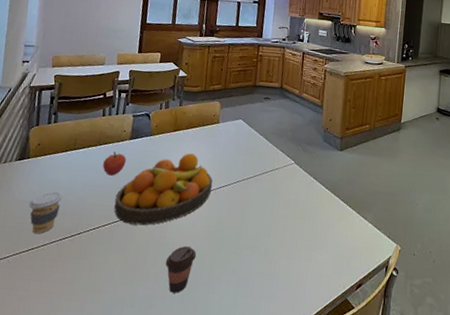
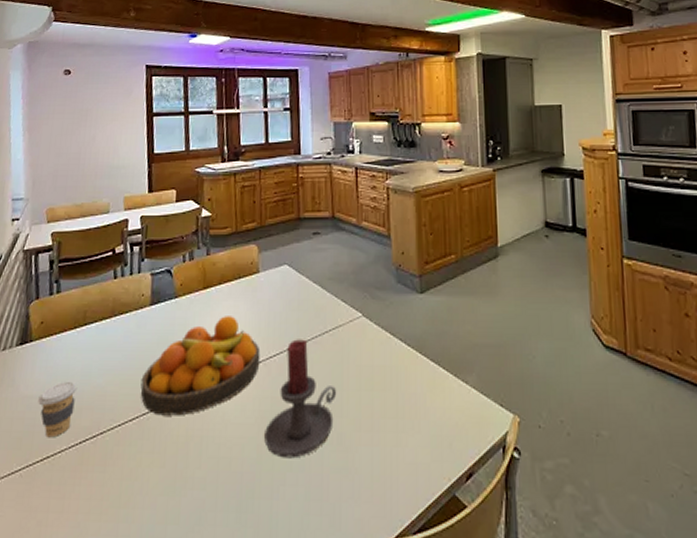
apple: present [103,151,127,176] -> none [121,323,149,355]
coffee cup: present [165,245,197,293] -> none [212,438,251,503]
candle holder: none [208,176,268,264] -> present [264,339,337,459]

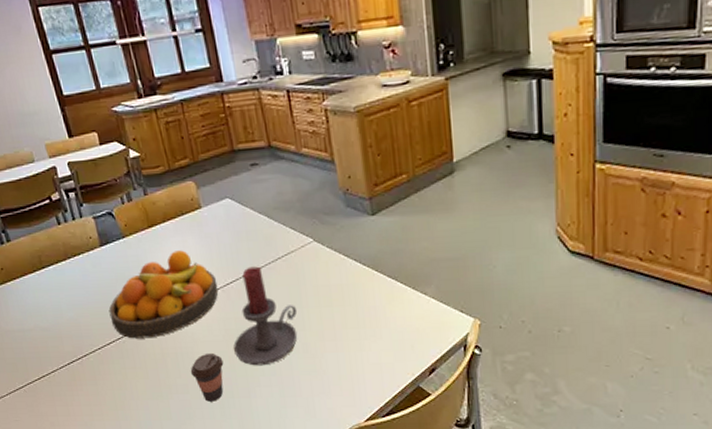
coffee cup: present [38,381,78,438] -> none [20,316,56,362]
coffee cup: none [212,438,251,503] -> present [190,352,224,402]

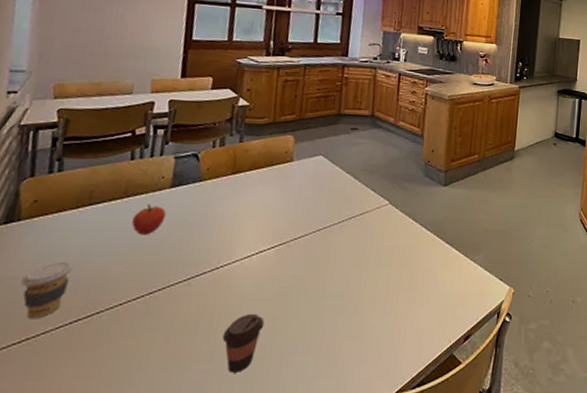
coffee cup: none [20,316,56,362] -> present [21,261,74,319]
apple: none [80,263,107,291] -> present [132,204,167,235]
fruit bowl: present [109,250,219,339] -> none [149,200,286,294]
candle holder: present [233,266,298,366] -> none [279,223,357,330]

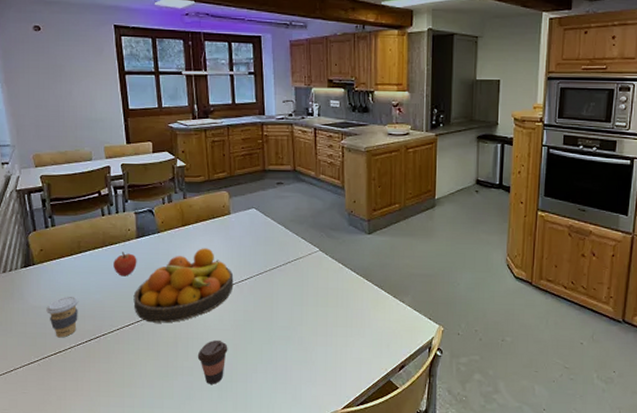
fruit bowl: none [149,200,286,294] -> present [133,248,234,323]

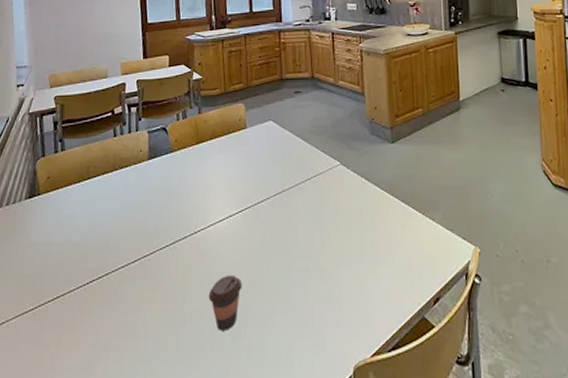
coffee cup: present [46,296,79,338] -> none [47,229,84,280]
apple: present [114,252,137,277] -> none [122,176,148,204]
fruit bowl: present [133,248,234,323] -> none [141,167,249,257]

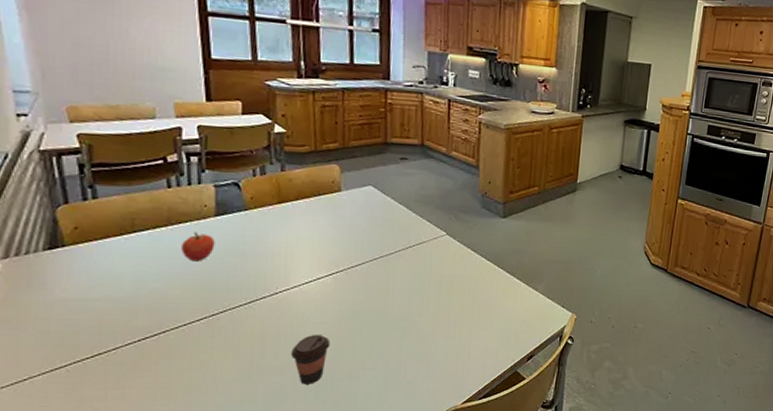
apple: none [122,176,148,204] -> present [182,232,215,262]

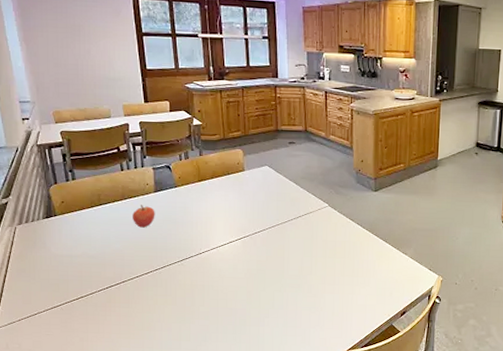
coffee cup: present [290,334,330,384] -> none [213,287,242,328]

